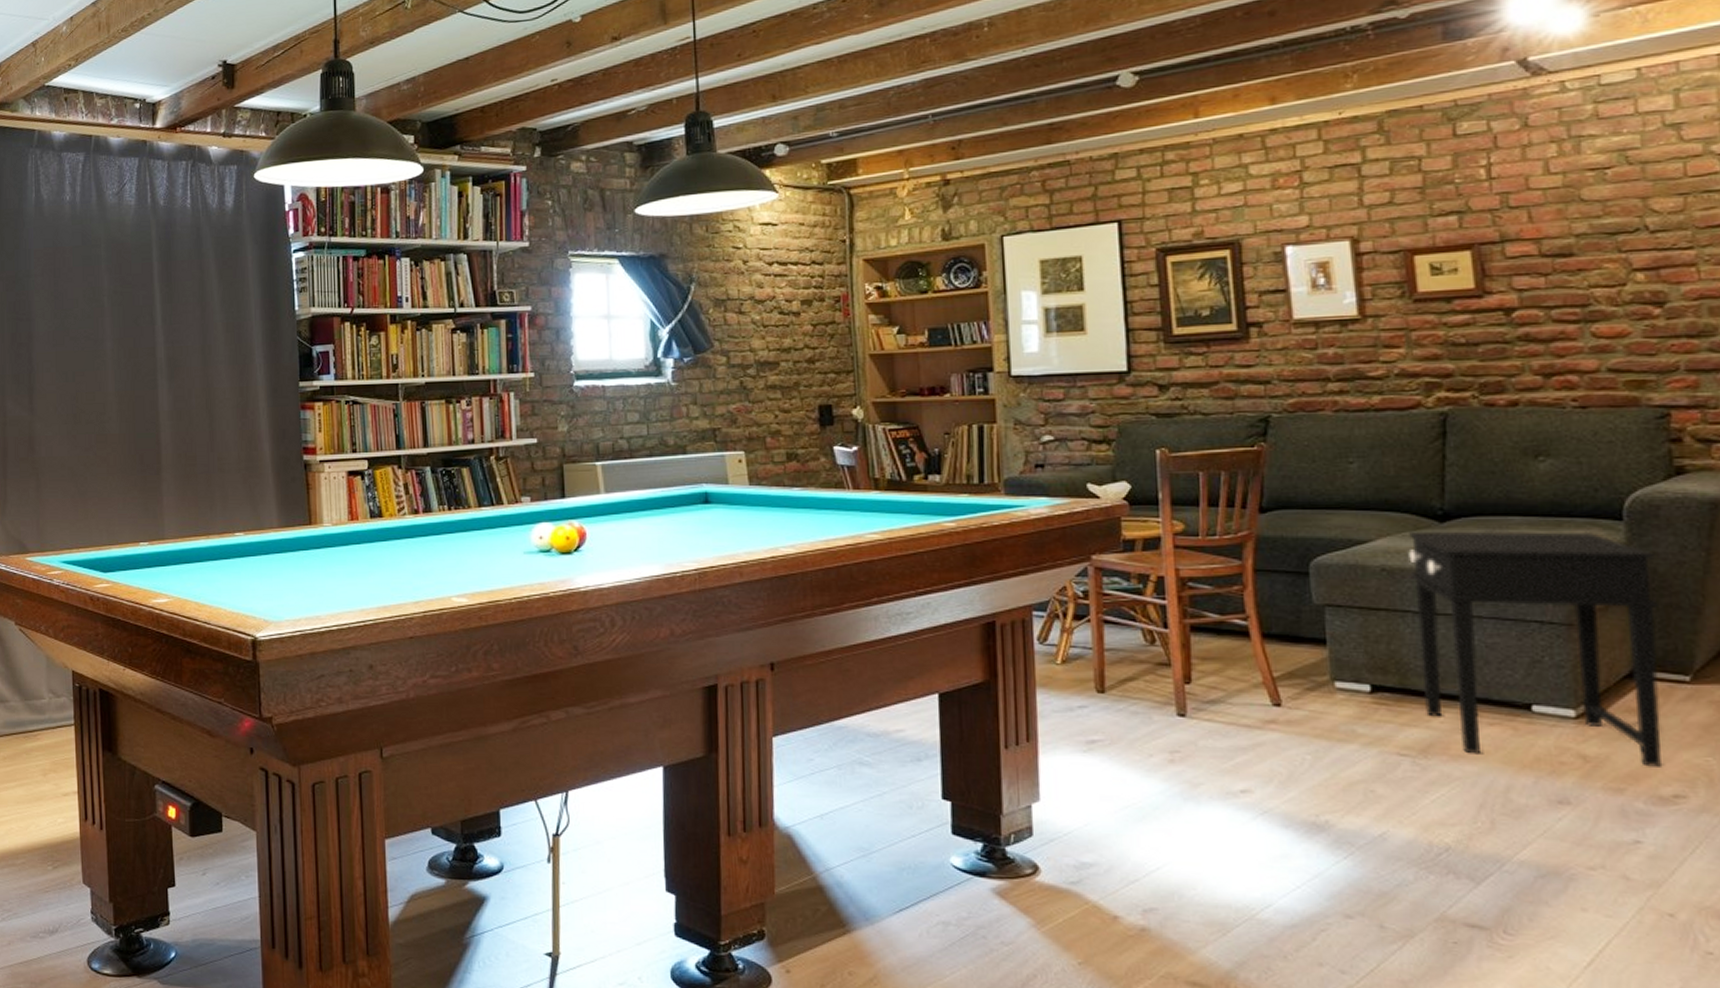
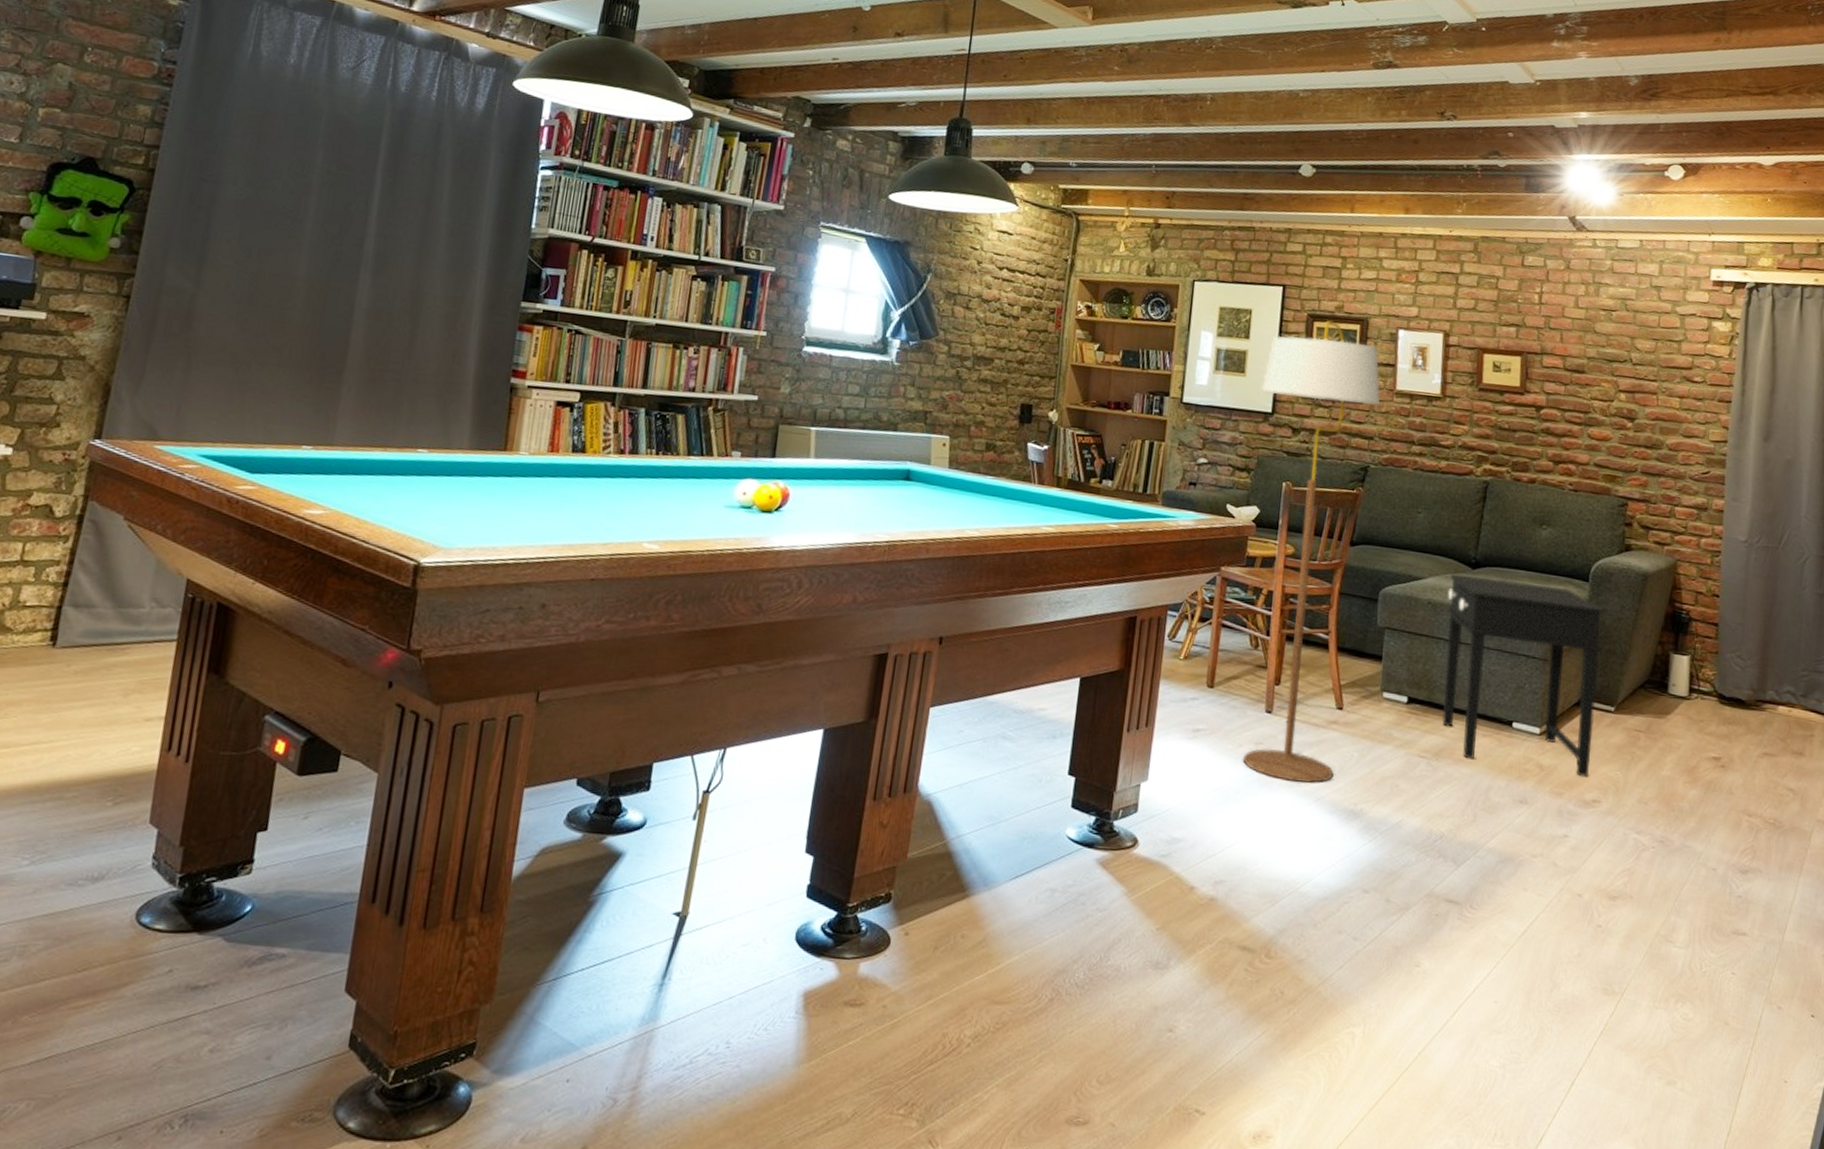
floor lamp: none [1108,251,1281,795] -> present [1242,320,1381,784]

